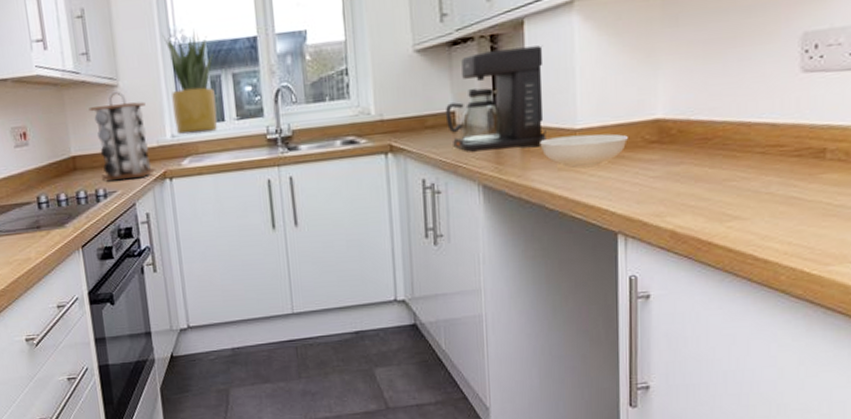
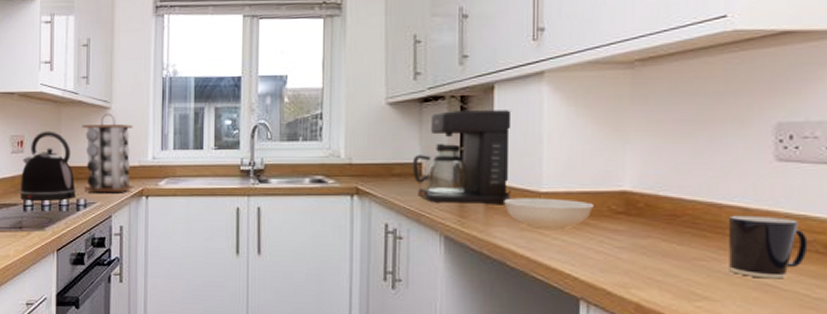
kettle: none [28,118,94,197] -> present [19,131,76,200]
planter: present [162,28,218,135] -> none [156,64,200,158]
mug: none [756,129,831,193] -> present [728,215,808,279]

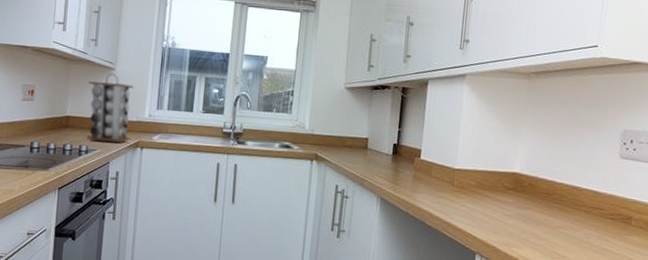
kettle: present [19,131,76,200] -> none [27,83,79,145]
coffee maker: present [412,110,512,205] -> none [360,98,440,177]
bowl: present [504,198,593,231] -> none [427,171,492,200]
mug: present [728,215,808,279] -> none [581,196,636,246]

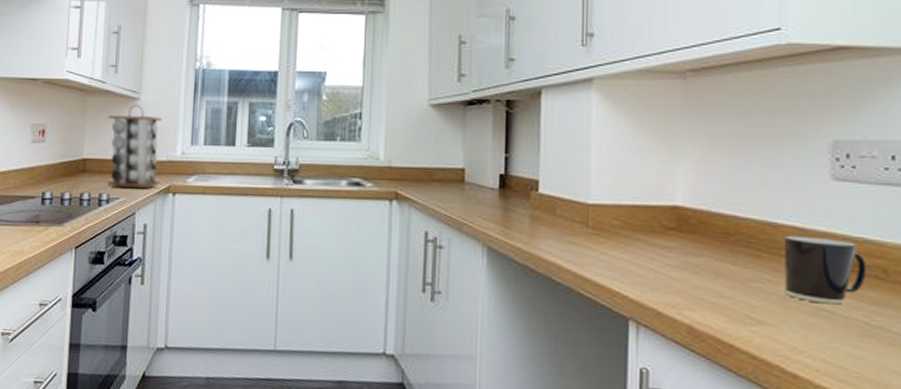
mug: none [581,196,636,246] -> present [783,235,867,305]

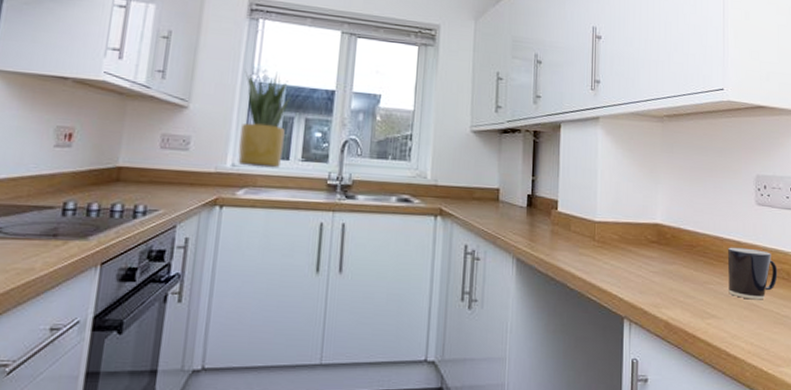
spice rack: present [107,103,162,189] -> none [144,112,212,201]
planter: none [186,56,234,155] -> present [238,71,291,168]

